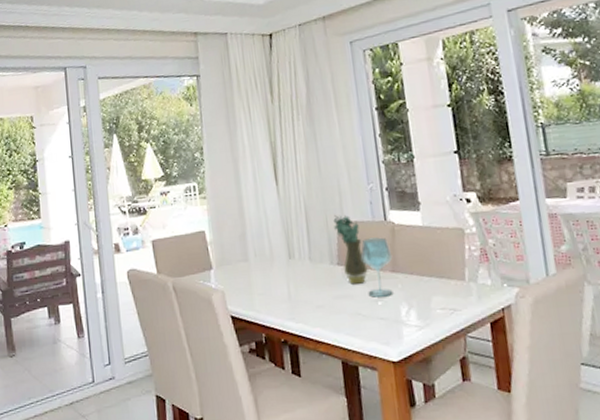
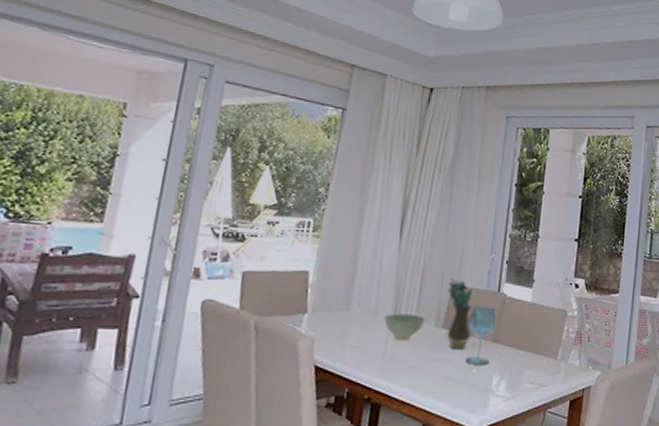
bowl: none [280,256,320,282] -> present [383,314,426,340]

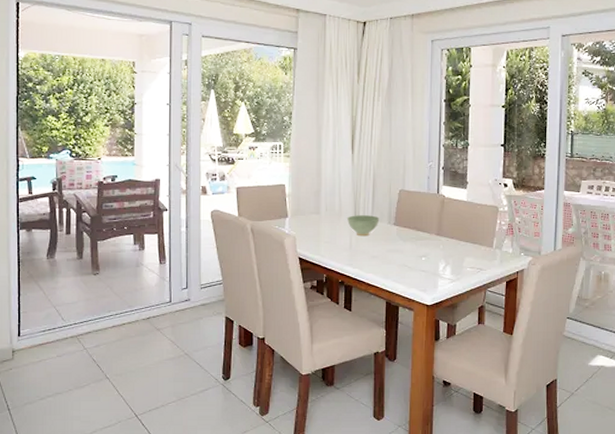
vase: present [447,279,473,349] -> none [396,184,418,242]
wine glass: present [465,306,498,365] -> none [414,206,439,254]

